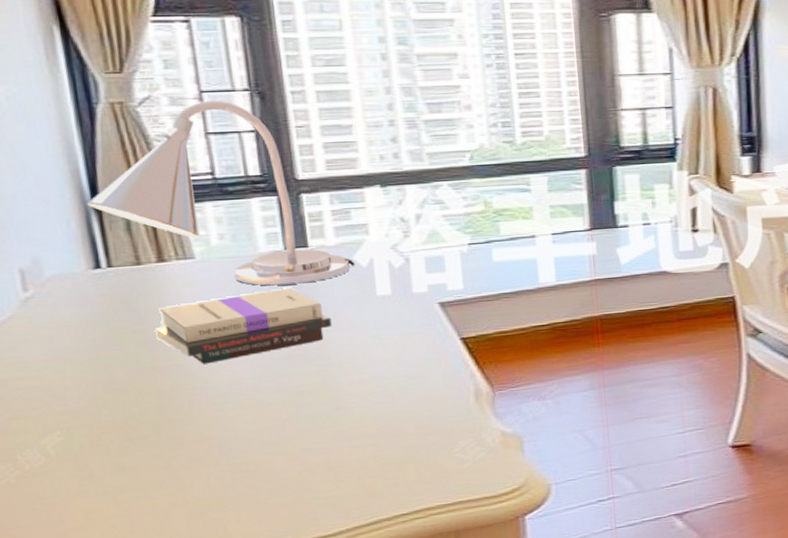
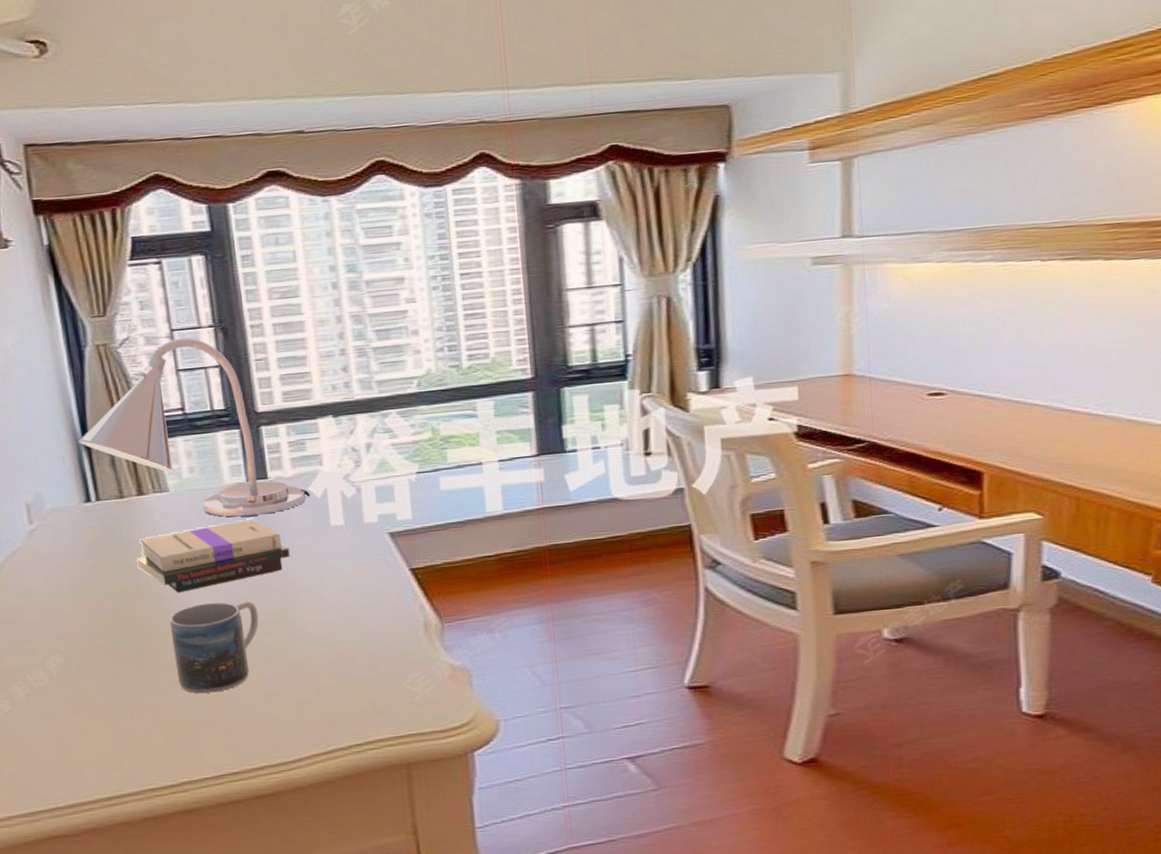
mug: none [194,372,296,469] -> present [170,601,259,694]

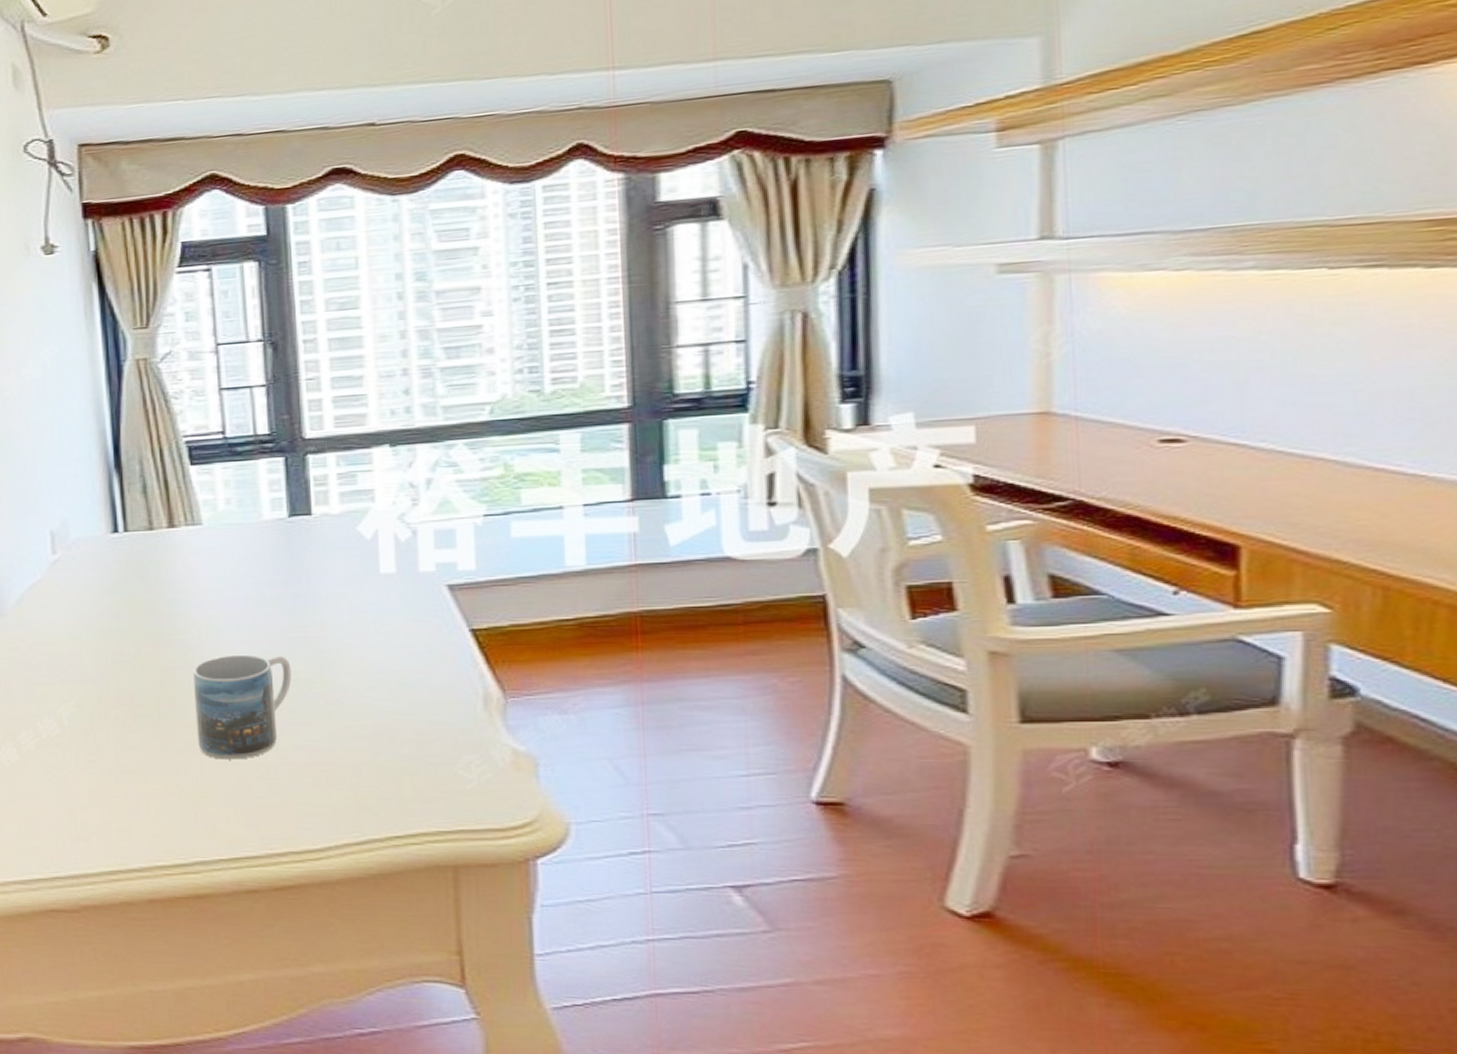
table lamp: present [78,337,310,517] -> none [110,353,358,557]
books: present [137,519,290,593] -> none [162,561,332,641]

